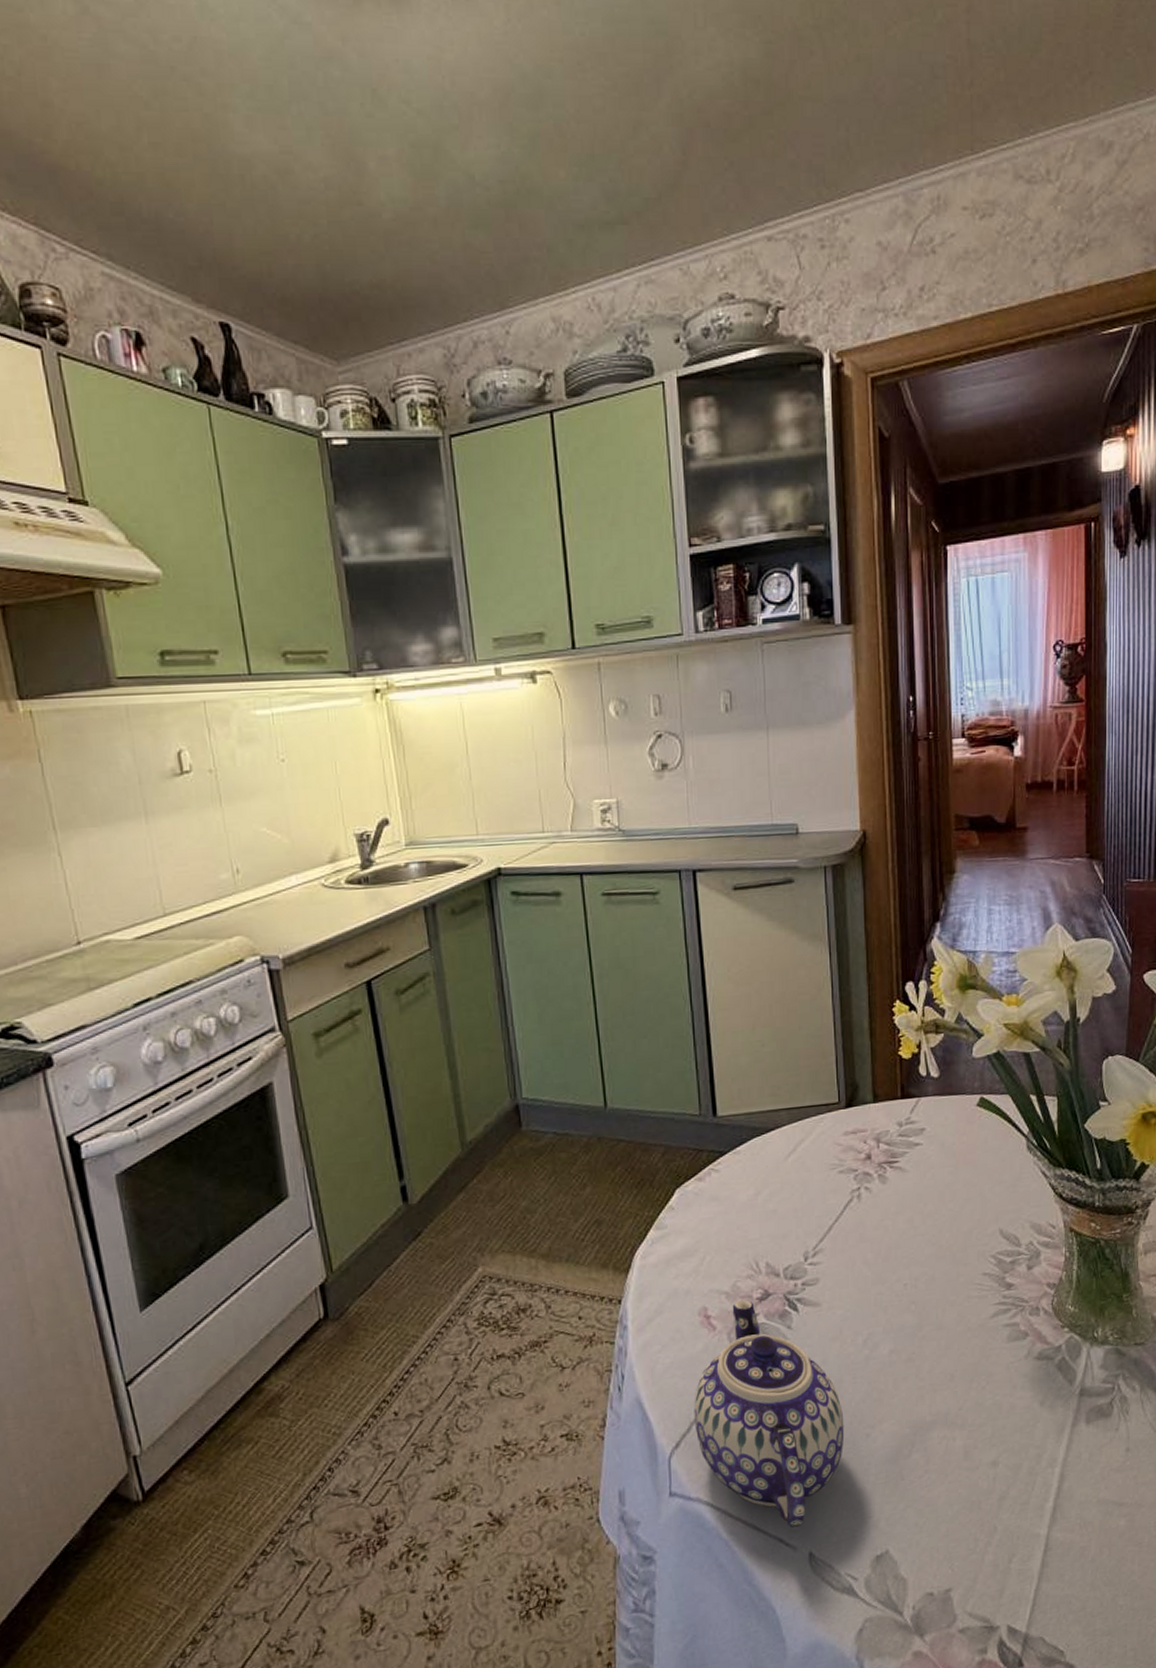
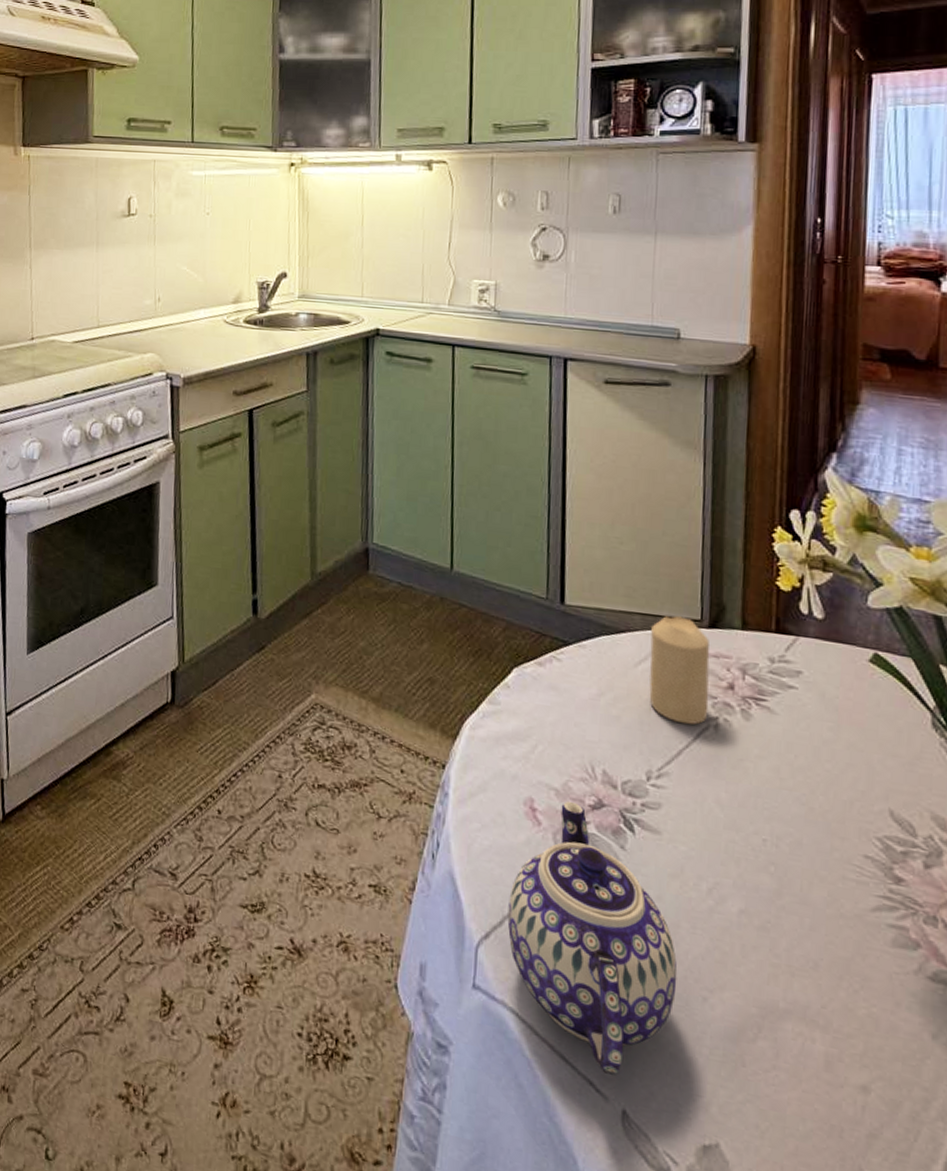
candle: none [797,1103,851,1202] -> present [648,616,710,725]

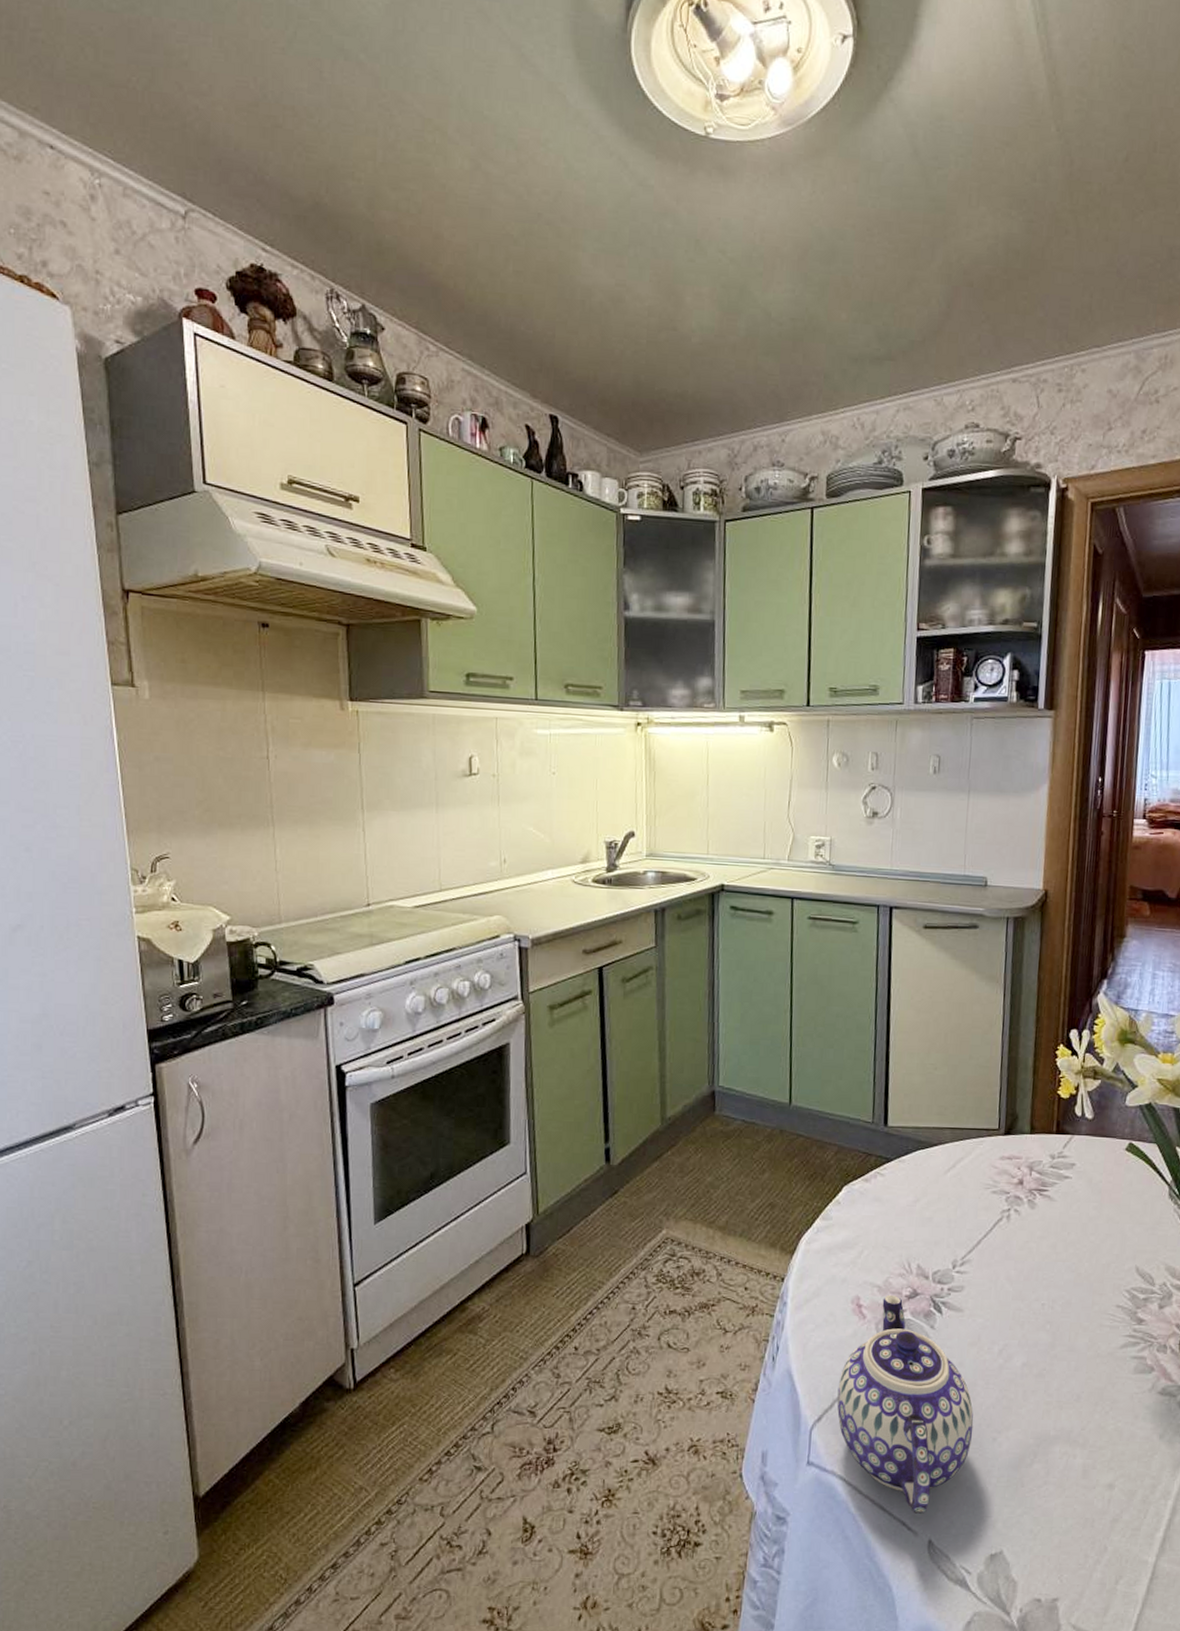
candle: present [648,616,710,725] -> none [956,1127,1005,1218]

